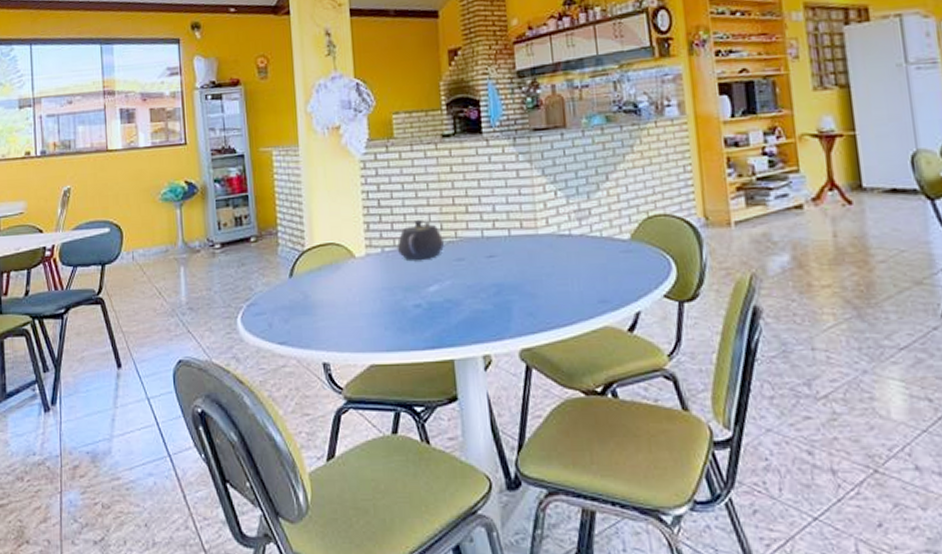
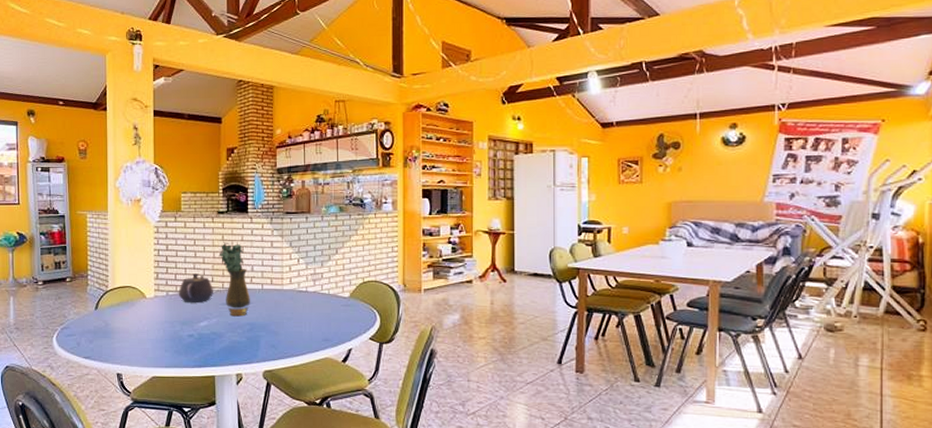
vase: none [447,172,496,276] -> present [219,240,251,317]

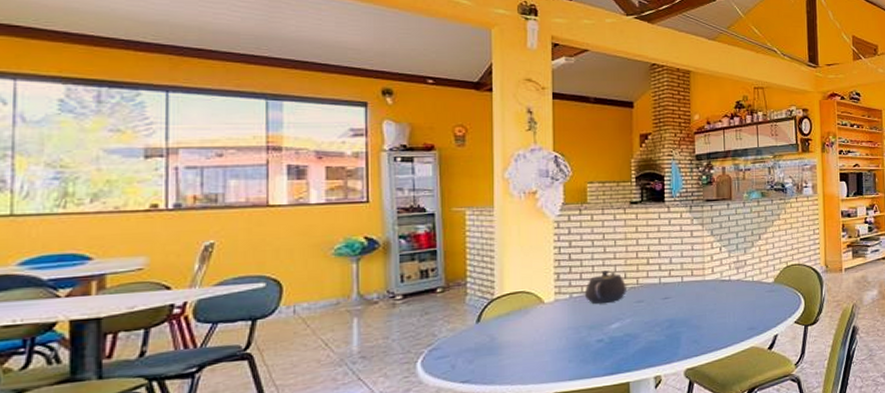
vase: present [219,240,251,317] -> none [632,232,670,314]

